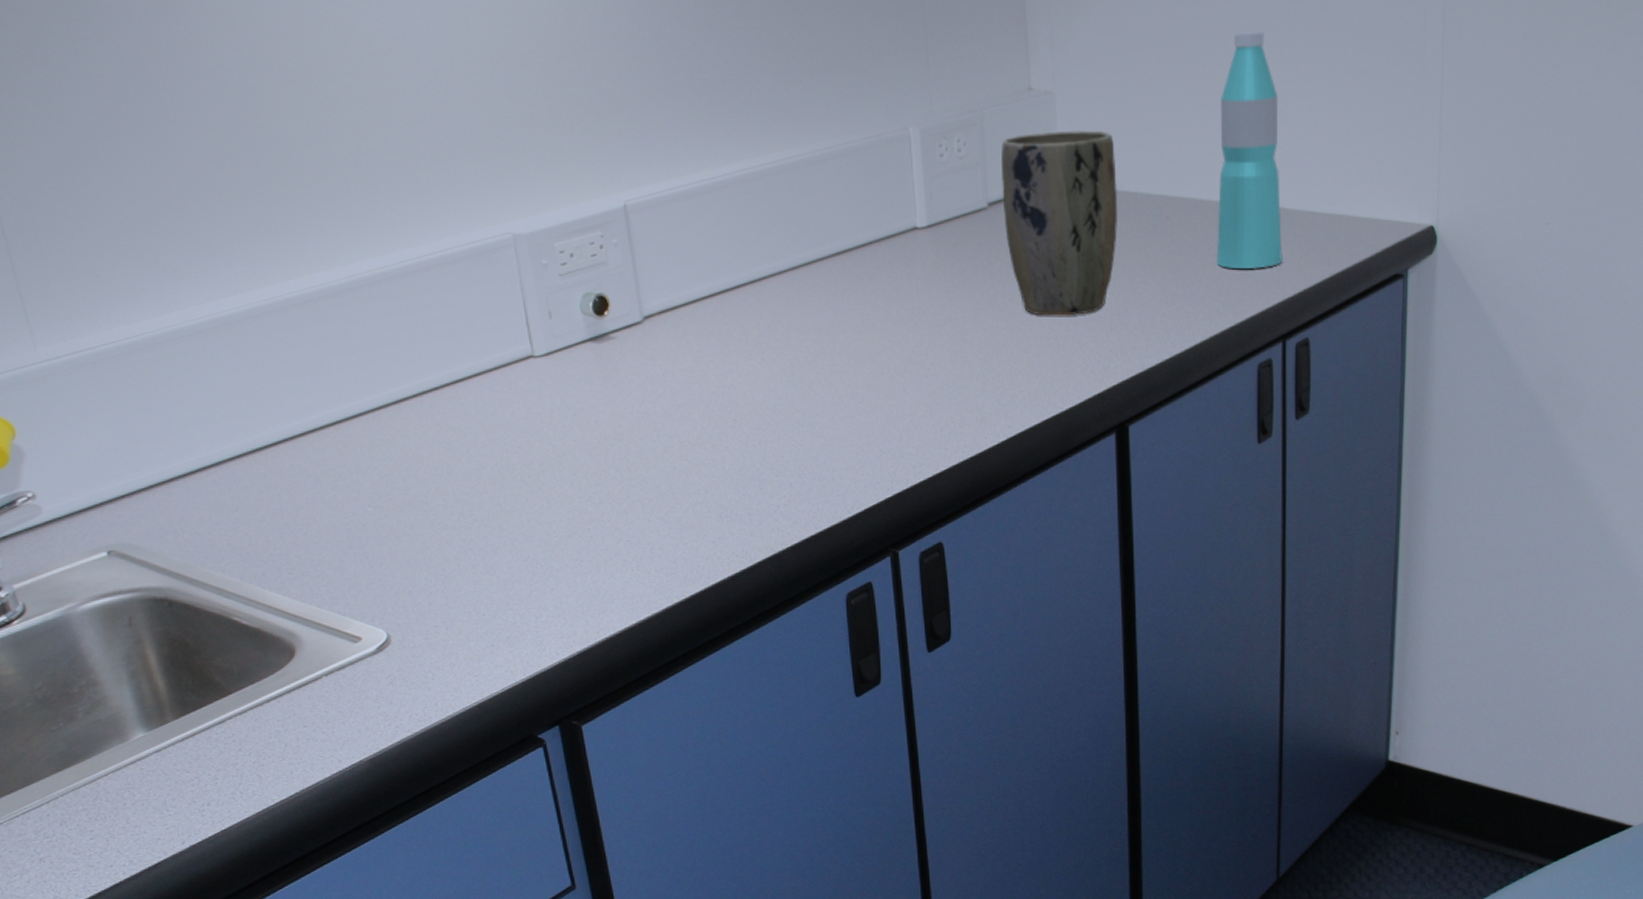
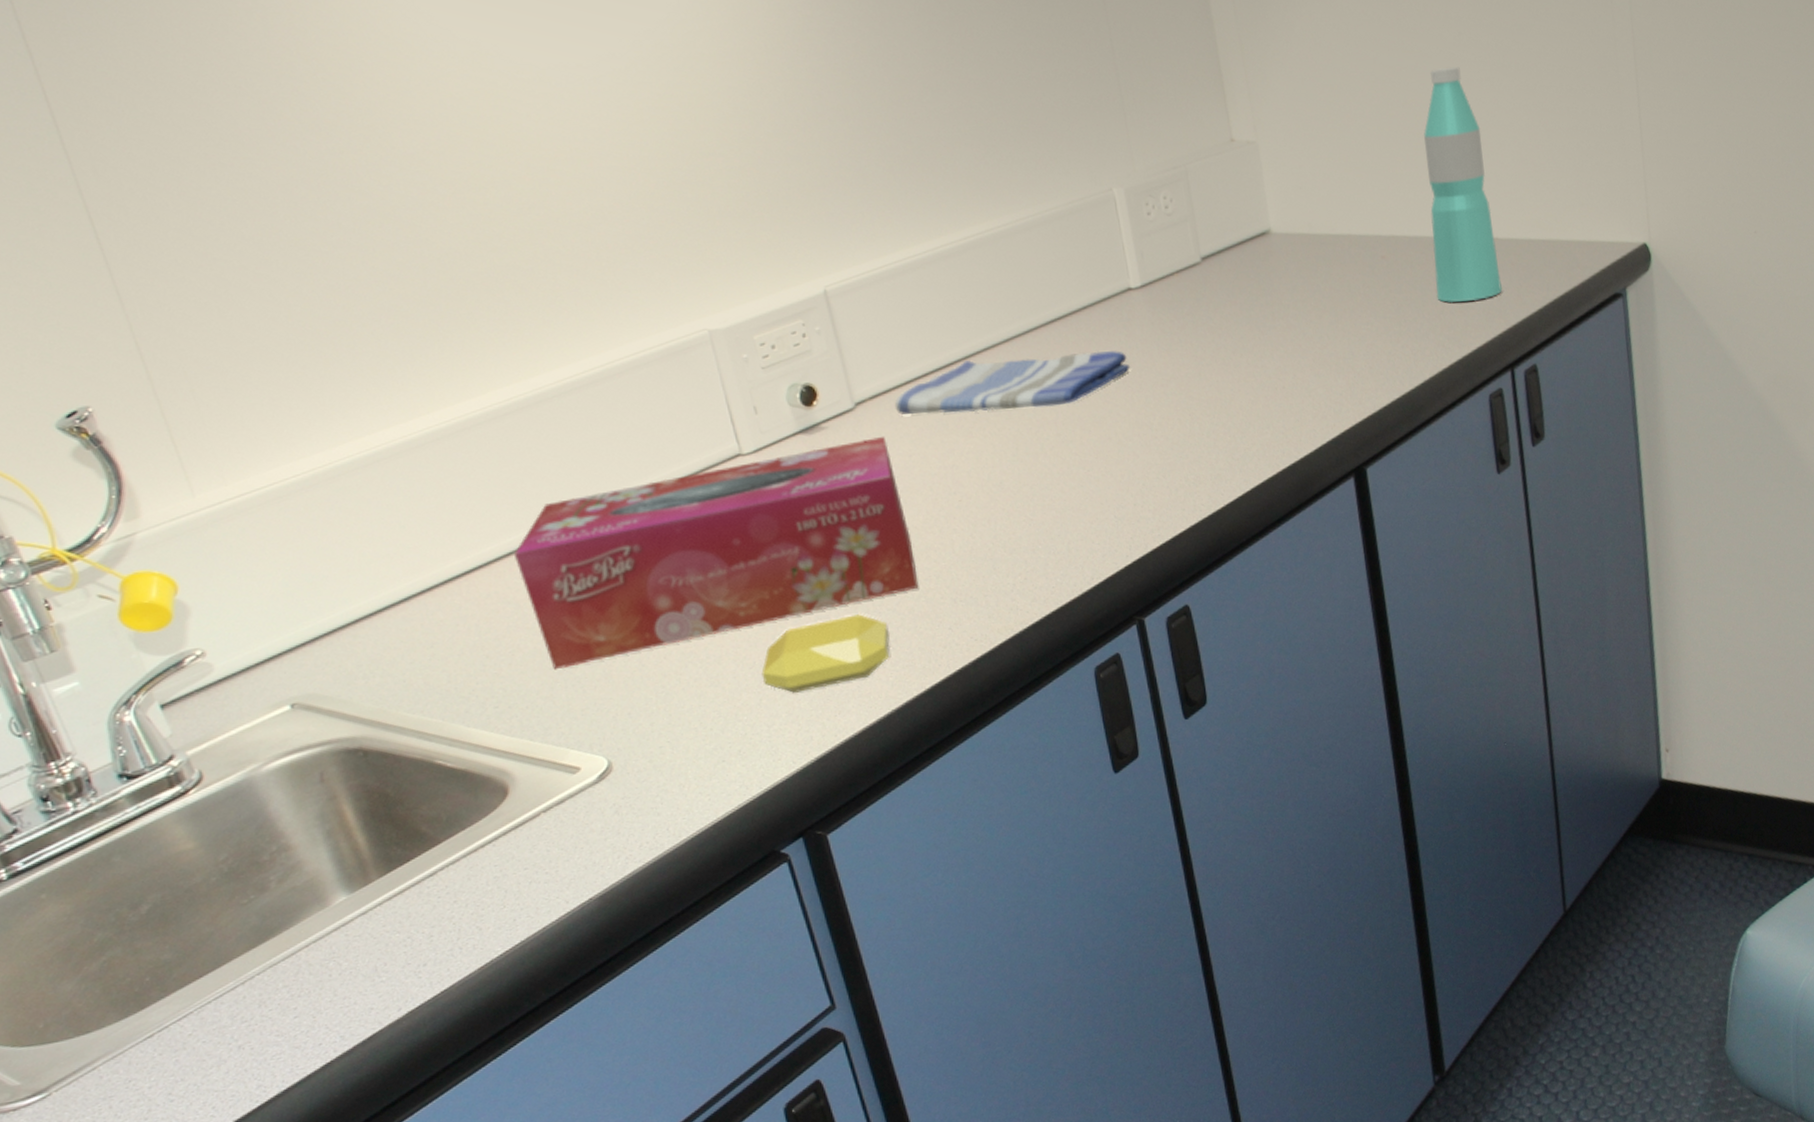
tissue box: none [316,350,688,544] -> present [513,435,919,670]
soap bar: none [534,520,656,588] -> present [761,614,890,693]
dish towel: none [680,285,909,337] -> present [894,351,1131,415]
plant pot: present [1000,130,1118,316] -> none [1208,176,1335,366]

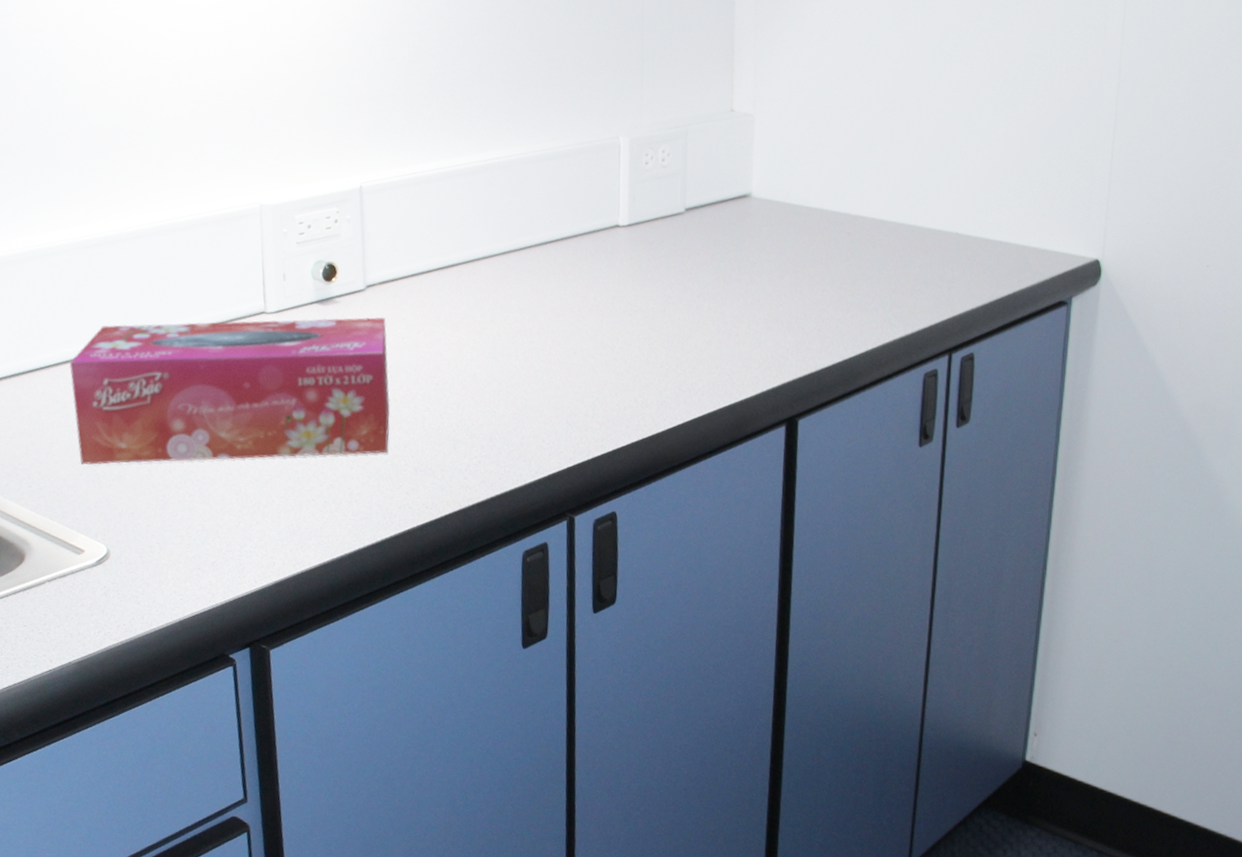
soap bar: present [761,614,890,693] -> none [244,465,356,523]
dish towel: present [894,351,1131,415] -> none [398,265,606,317]
water bottle: present [1423,67,1503,303] -> none [891,73,960,286]

